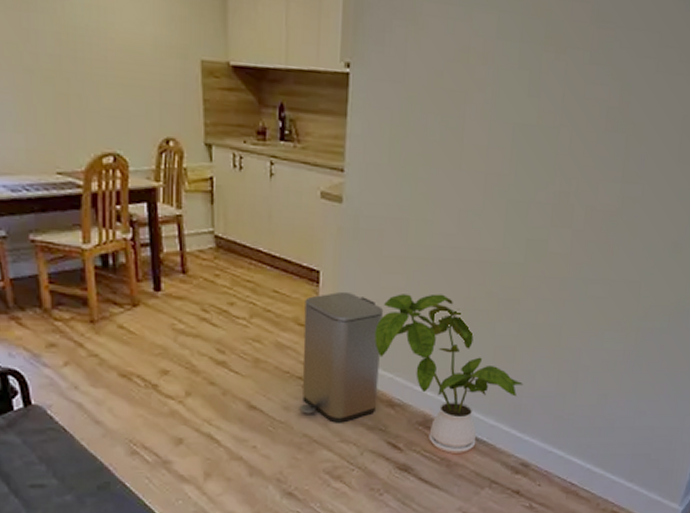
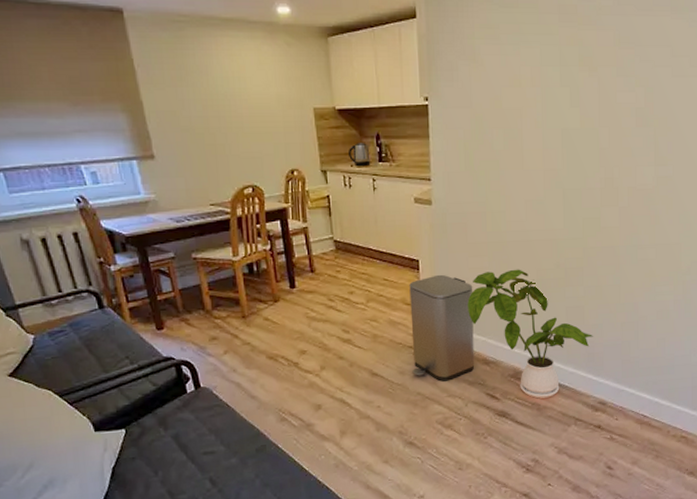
kettle: none [242,112,270,145] -> present [349,143,371,167]

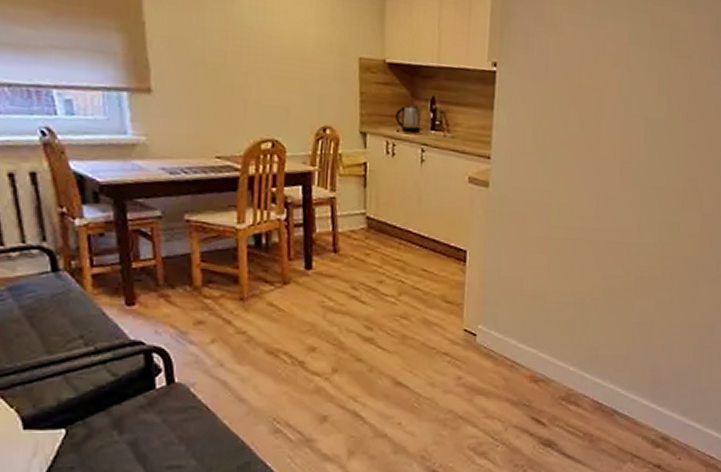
pedal bin: present [409,274,475,382] -> none [445,270,528,399]
house plant: present [467,269,594,399] -> none [519,272,662,428]

